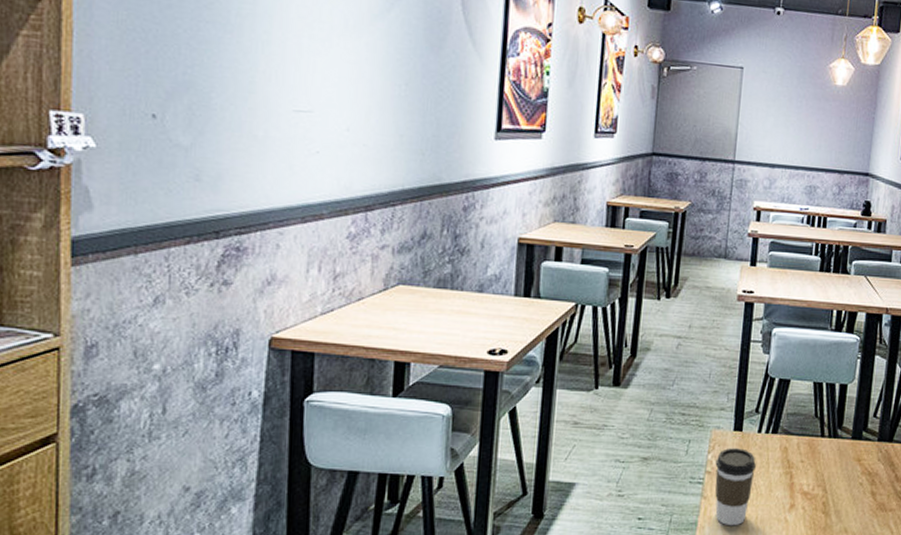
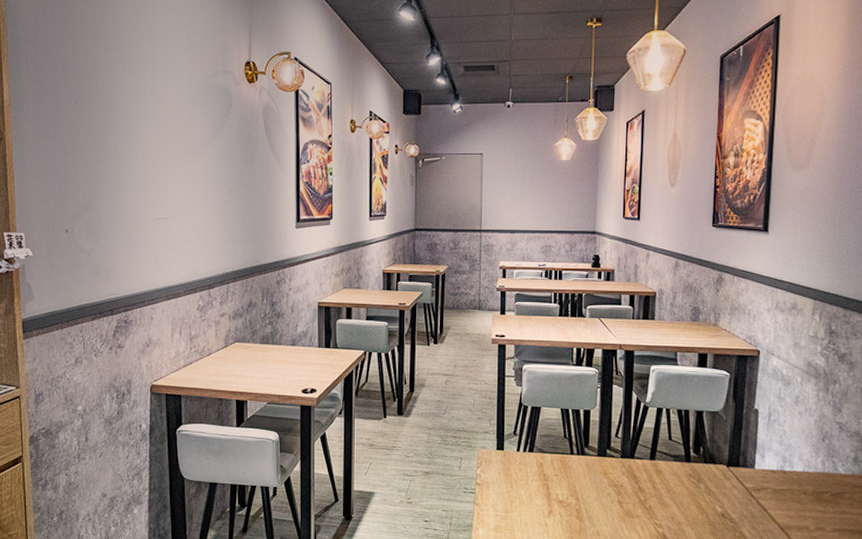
coffee cup: present [715,448,756,526] -> none [484,464,517,528]

